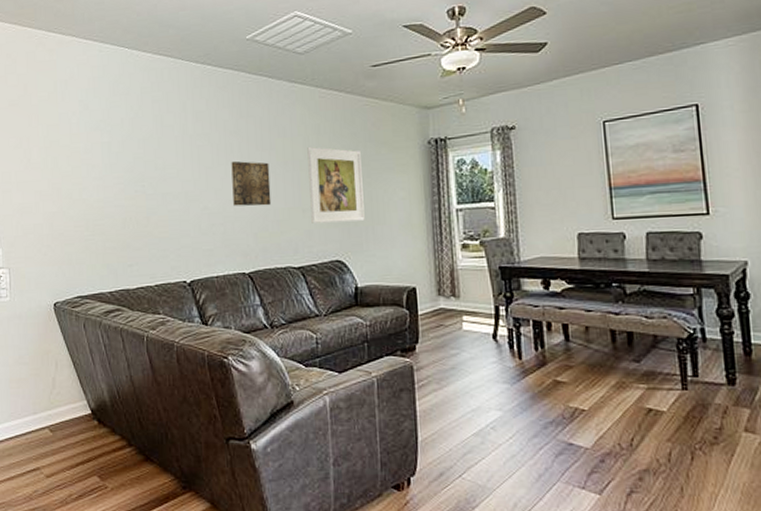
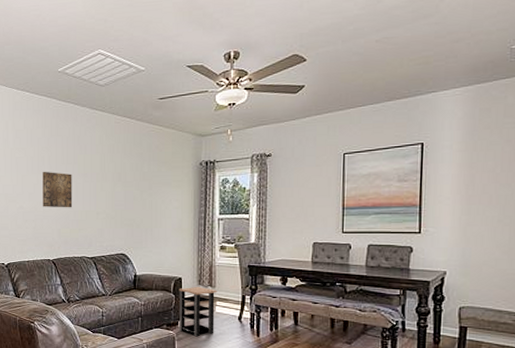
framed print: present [307,146,365,223] -> none [103,162,145,224]
side table: none [413,297,464,365] -> present [178,286,217,337]

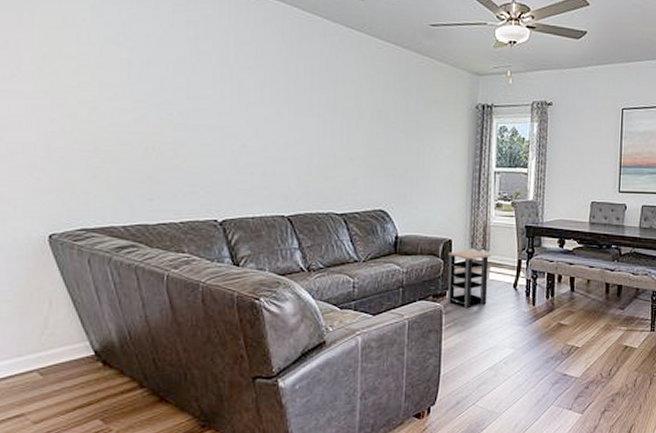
wall art: present [42,172,73,208] -> none [276,101,318,150]

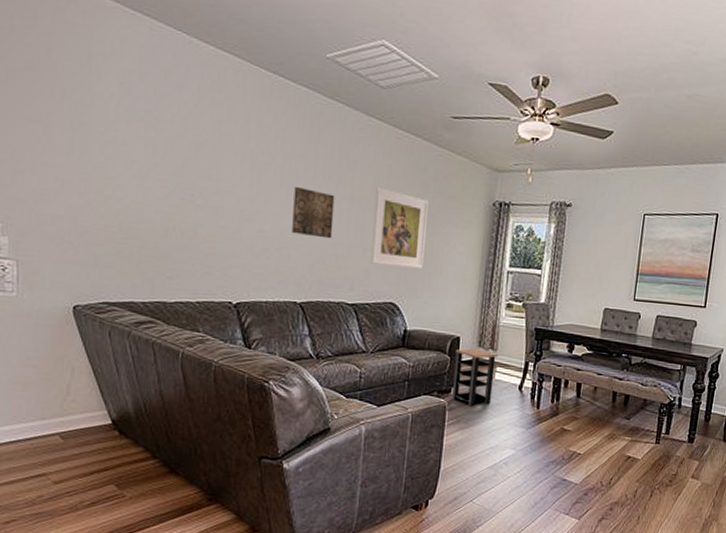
wall art: none [276,101,318,150] -> present [292,187,335,239]
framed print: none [358,95,412,174] -> present [371,186,428,268]

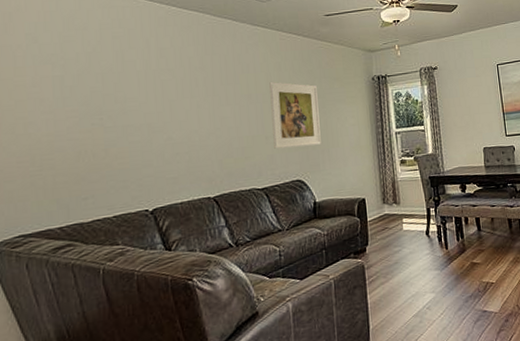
wall art: present [292,187,335,239] -> none [196,94,236,136]
side table: present [452,348,499,407] -> none [363,205,404,261]

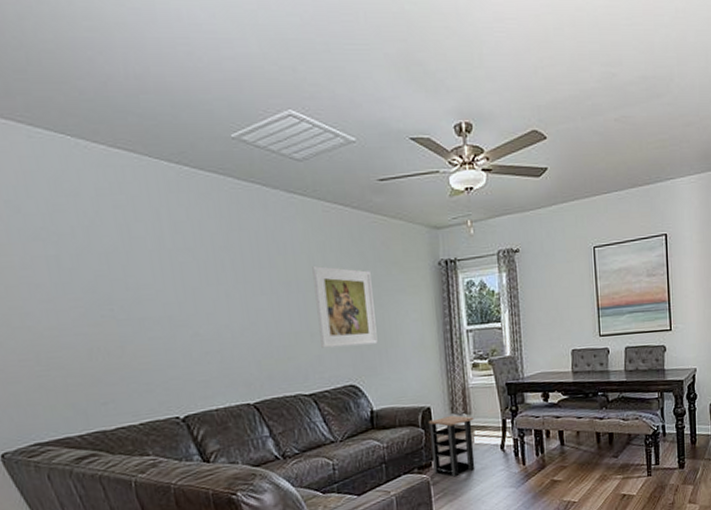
side table: none [363,205,404,261] -> present [428,415,475,477]

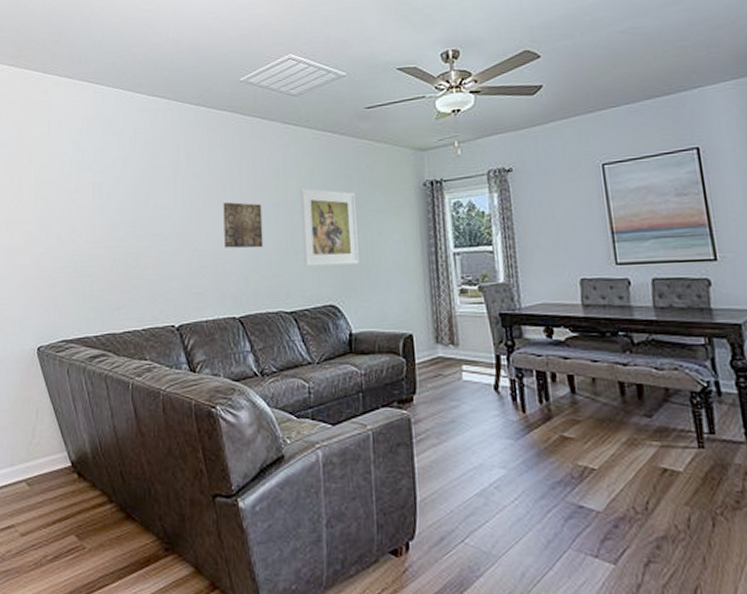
wall art: none [224,281,275,332] -> present [223,202,264,248]
side table: present [428,415,475,477] -> none [410,345,464,417]

